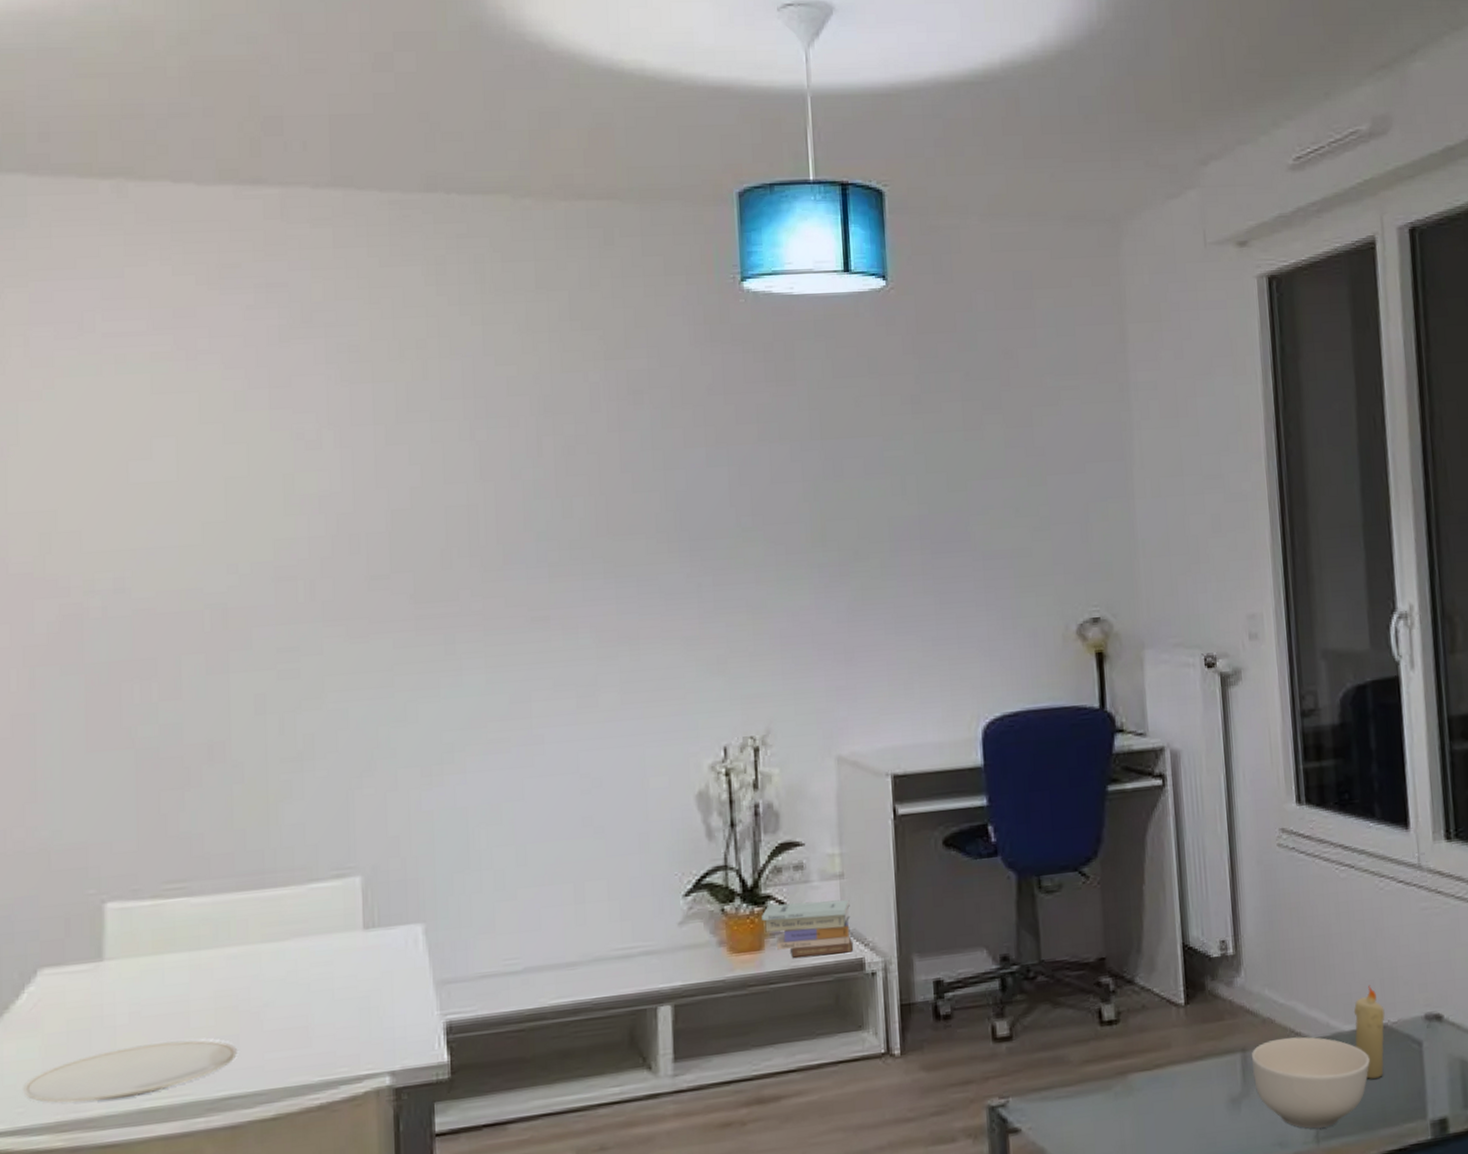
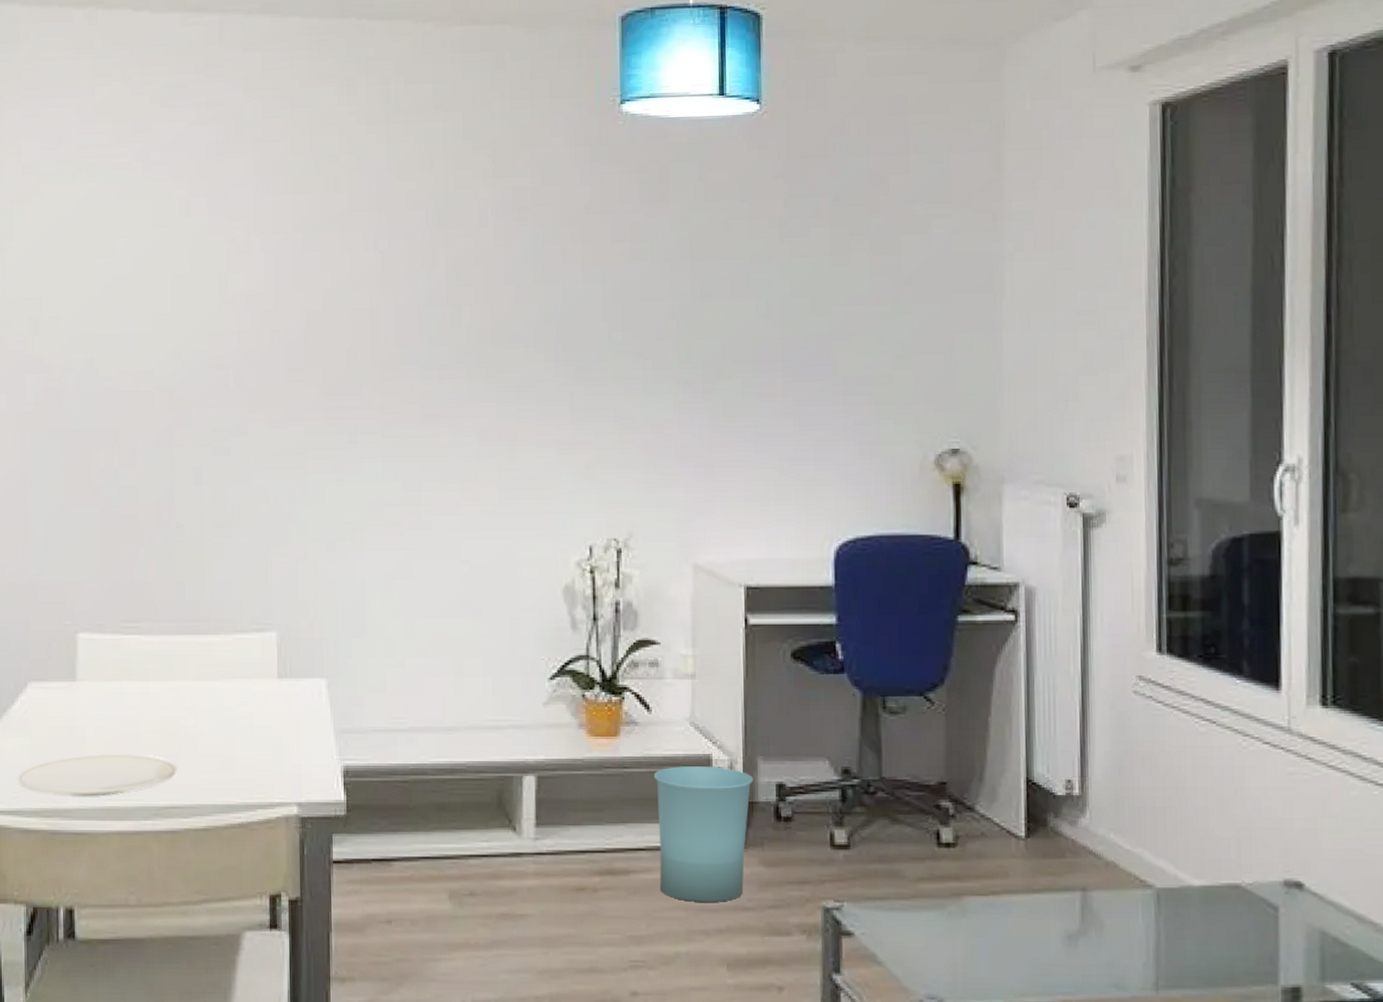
books: present [762,899,854,958] -> none [619,696,702,748]
waste bin: none [802,970,909,1121] -> present [653,766,753,902]
bowl: present [1251,1036,1370,1129] -> none [1091,883,1219,977]
candle: present [1353,985,1385,1079] -> none [1204,843,1239,937]

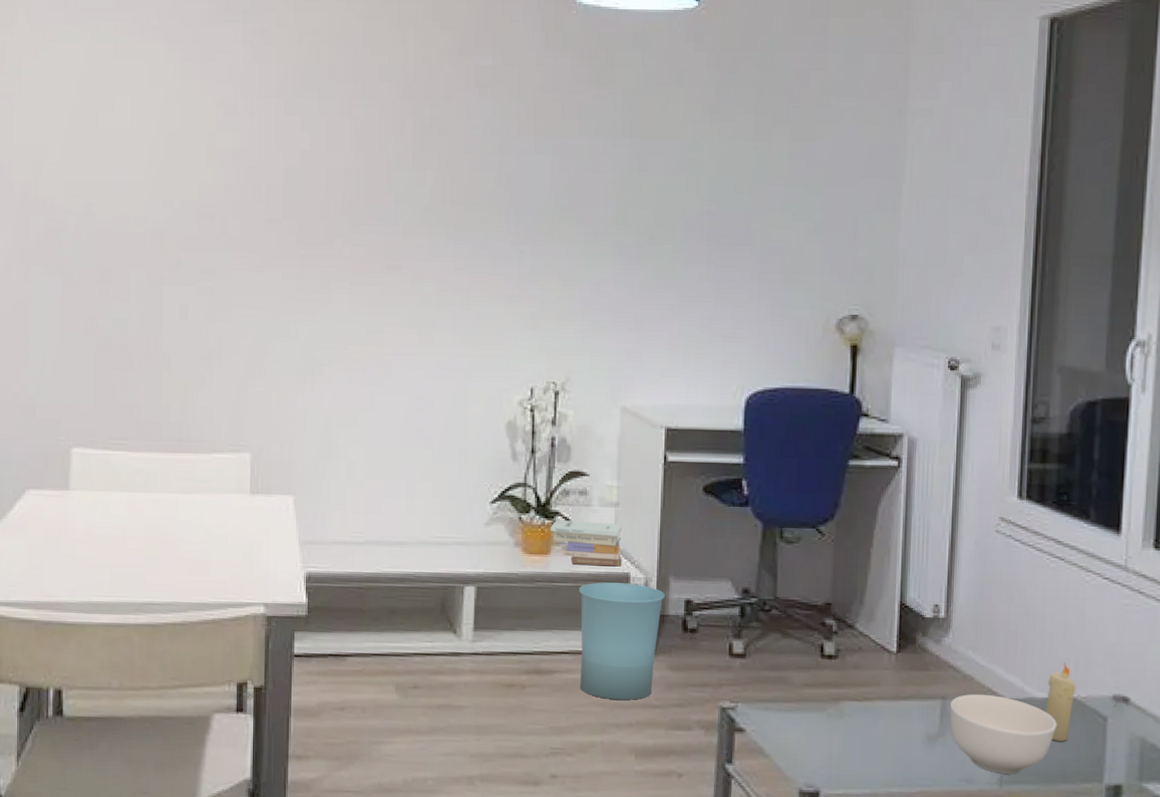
plate: present [17,755,177,796] -> none [14,555,158,592]
books: none [619,696,702,748] -> present [550,520,622,567]
bowl: none [1091,883,1219,977] -> present [950,693,1057,774]
candle: none [1204,843,1239,937] -> present [1045,662,1076,741]

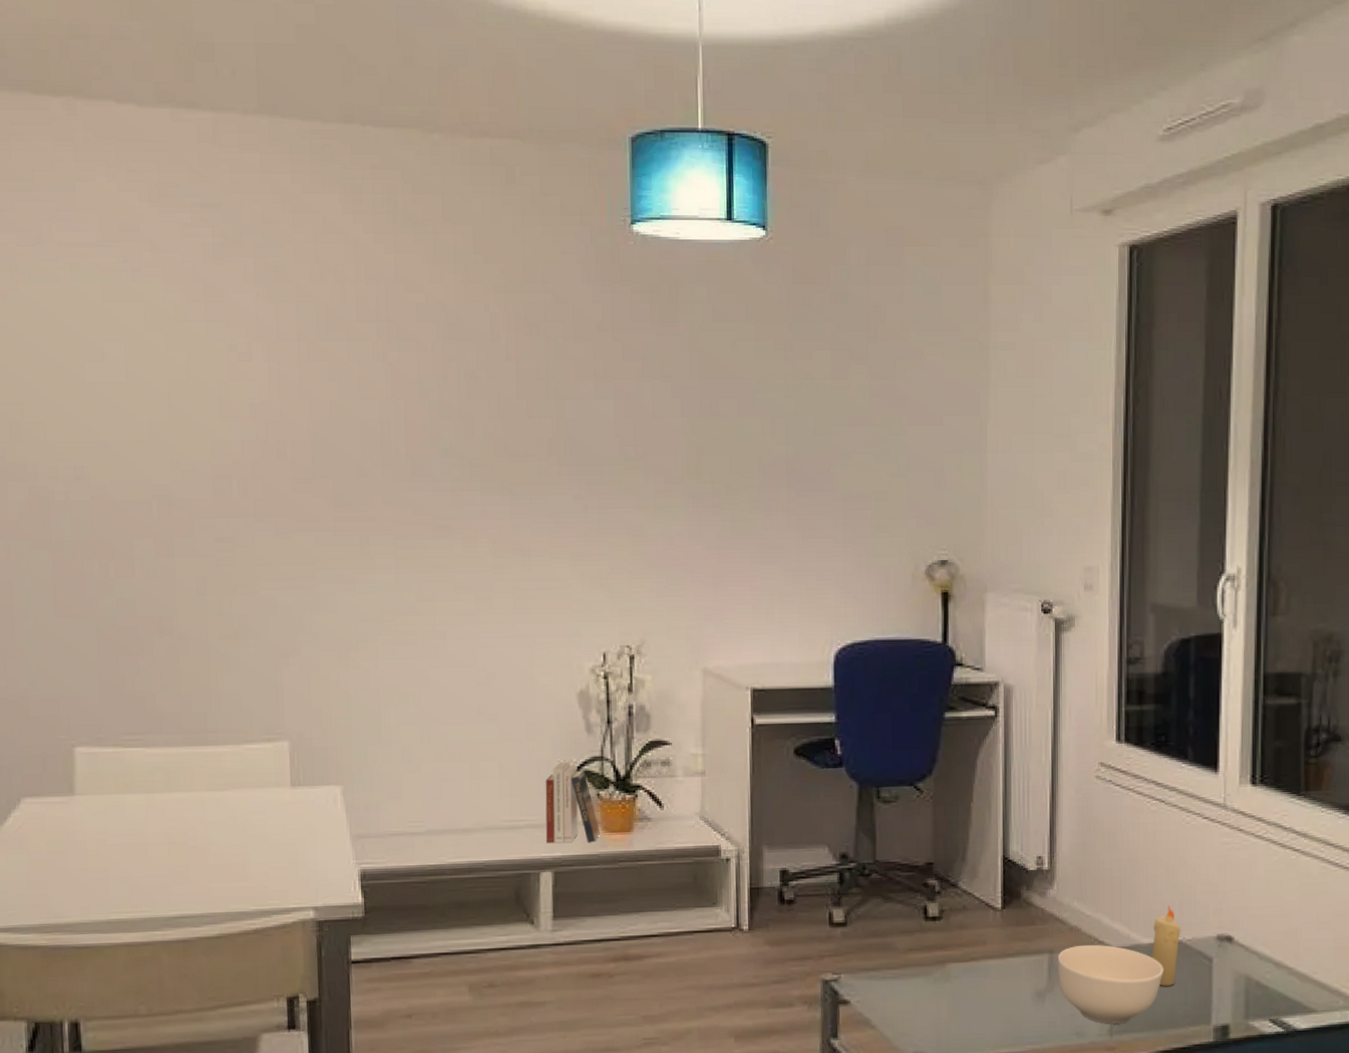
books: none [471,485,521,562] -> present [545,761,601,843]
books: present [550,520,622,567] -> none [632,793,712,841]
waste bin: present [578,582,665,700] -> none [665,856,759,981]

